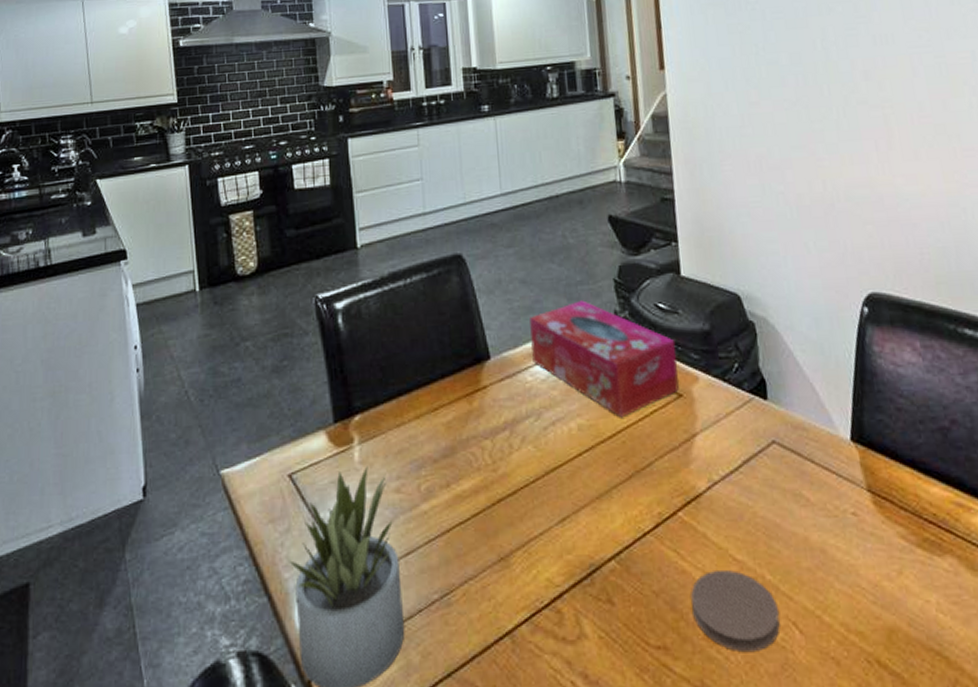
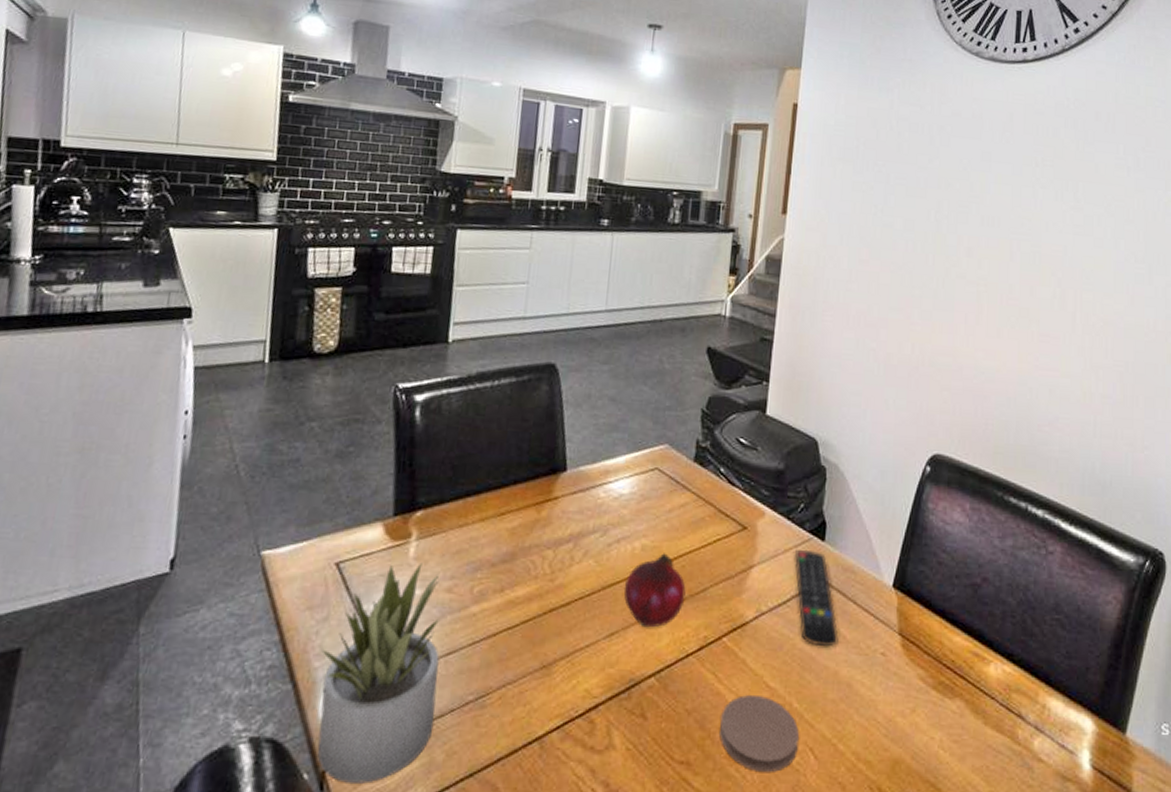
tissue box: present [530,300,680,418] -> none [608,425,750,543]
fruit: none [567,430,632,510] -> present [623,553,686,628]
remote control: none [738,411,803,513] -> present [795,550,839,647]

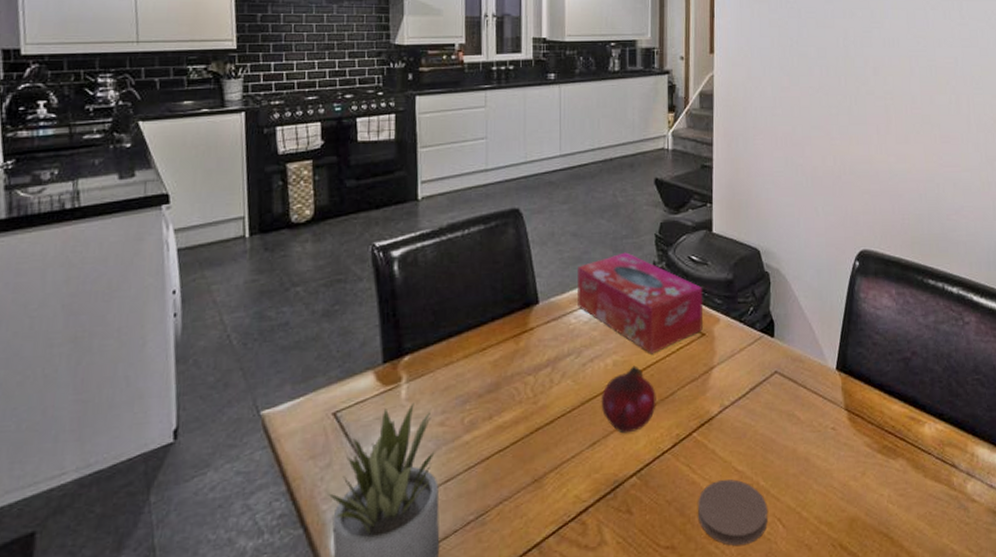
tissue box: none [608,425,750,543] -> present [576,252,704,354]
remote control: present [795,550,839,647] -> none [749,347,794,430]

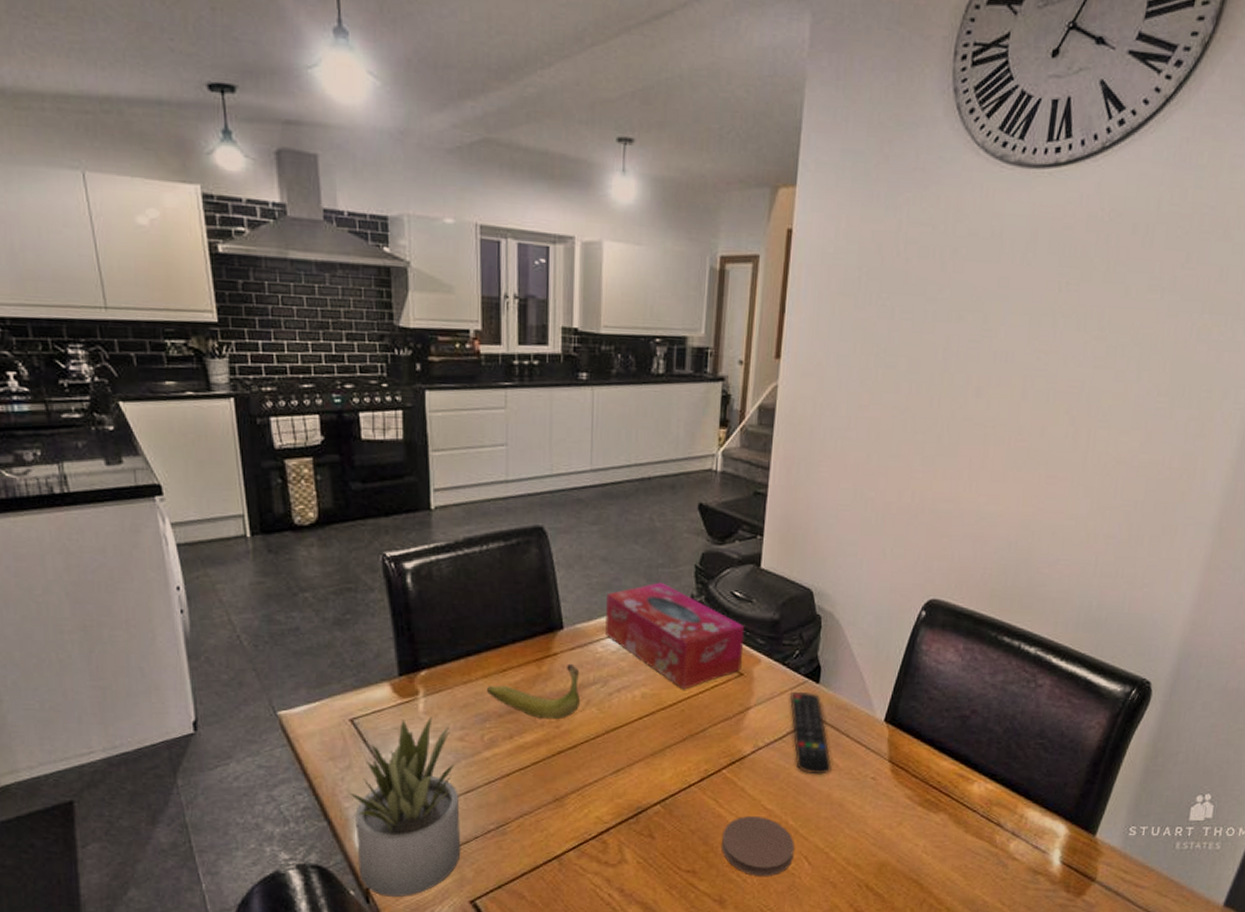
banana: none [466,337,557,396] -> present [486,663,581,720]
fruit: present [601,365,656,434] -> none [626,699,686,764]
remote control: none [749,347,794,430] -> present [790,692,832,775]

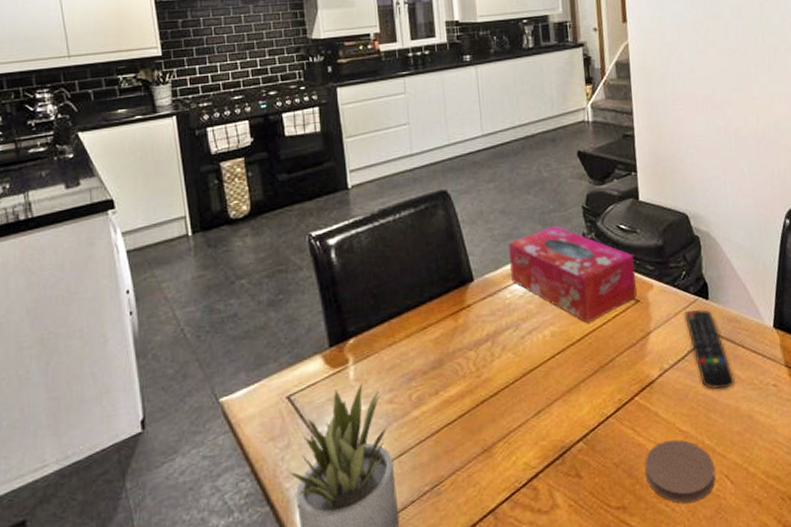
banana: present [486,663,581,720] -> none [409,312,497,370]

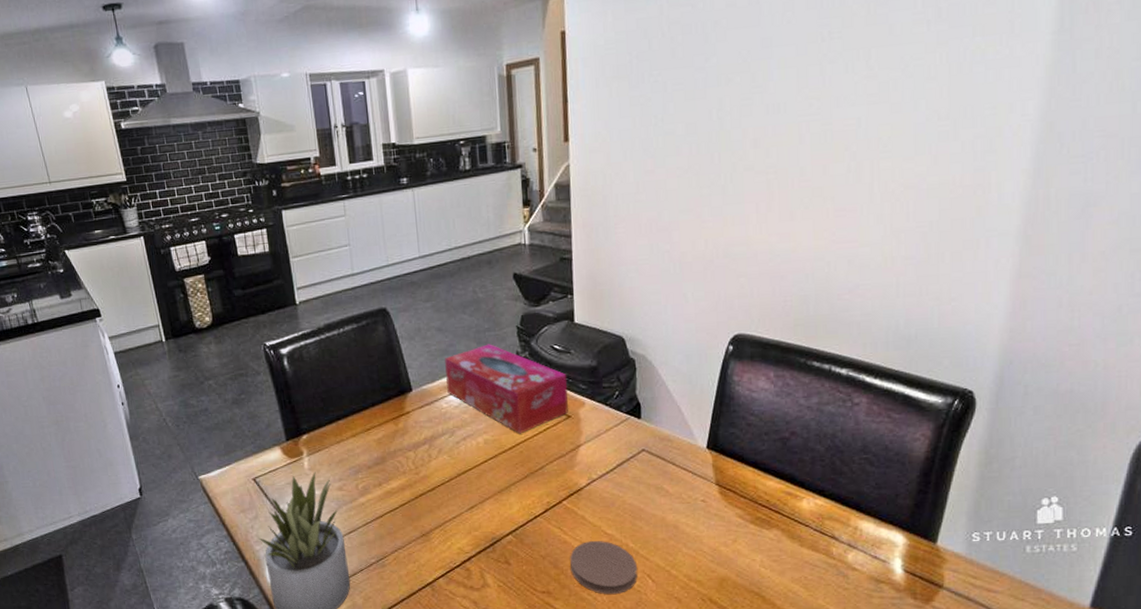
remote control: present [685,309,735,390] -> none [616,428,663,501]

